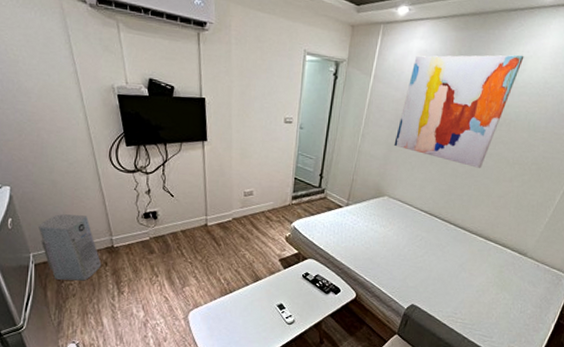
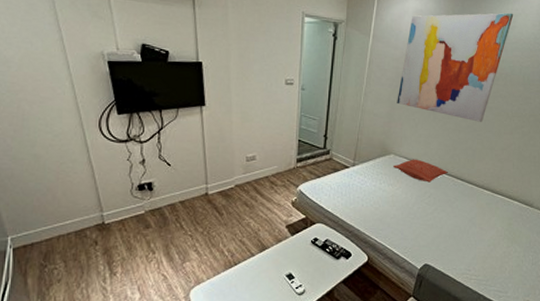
air purifier: present [38,214,102,281] -> none [18,191,91,264]
pillow: none [387,202,441,226] -> present [393,159,448,183]

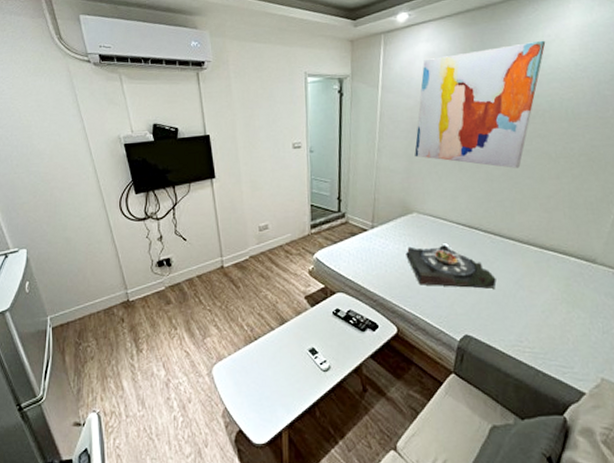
serving tray: none [381,184,455,225] -> present [406,245,497,289]
pillow: present [393,159,448,183] -> none [417,216,483,241]

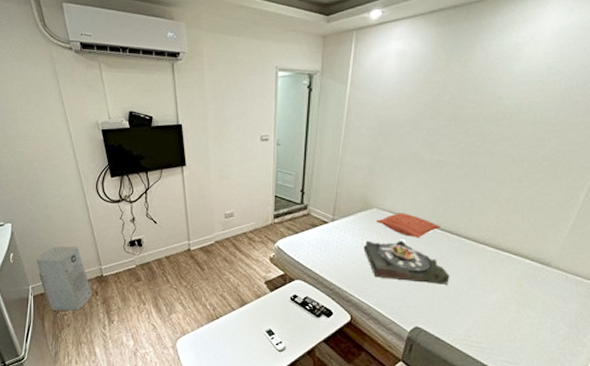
air purifier: none [55,271,118,342] -> present [36,247,93,311]
wall art: present [414,40,546,168] -> none [379,42,520,170]
pillow: none [417,216,483,241] -> present [377,213,440,238]

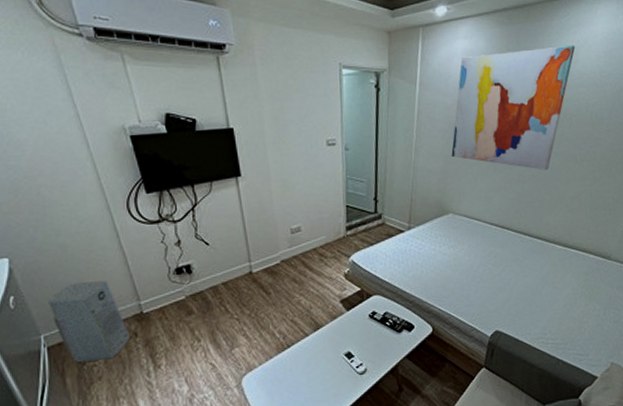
serving tray: present [363,240,450,285] -> none [441,245,525,286]
pillow: present [377,213,440,238] -> none [453,216,514,241]
wall art: none [379,42,520,170] -> present [451,45,575,170]

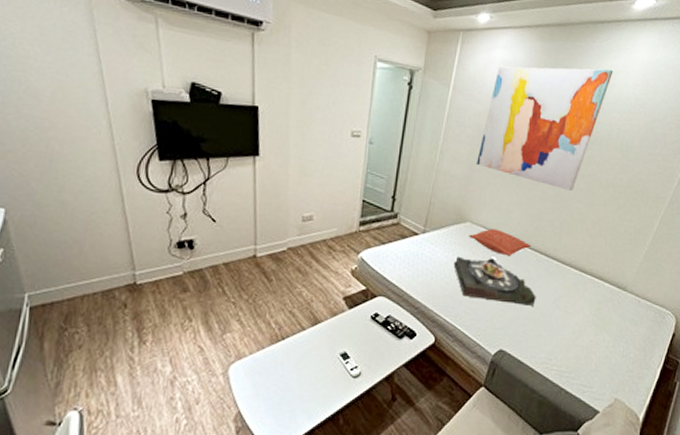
air purifier: present [48,281,131,362] -> none [38,243,120,328]
serving tray: none [441,245,525,286] -> present [453,256,536,306]
pillow: none [453,216,514,241] -> present [469,228,531,257]

